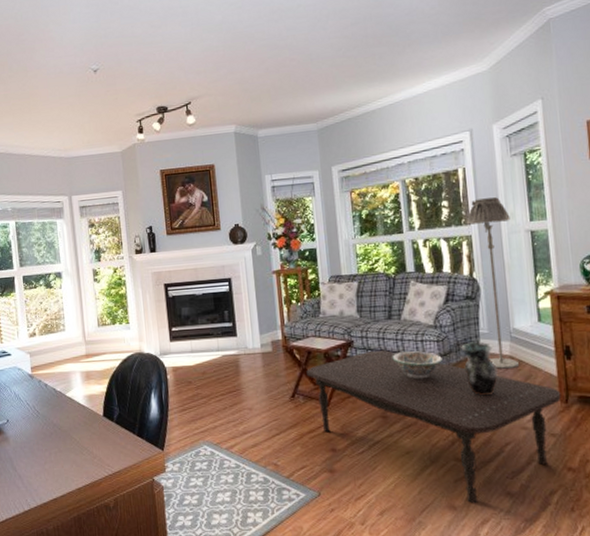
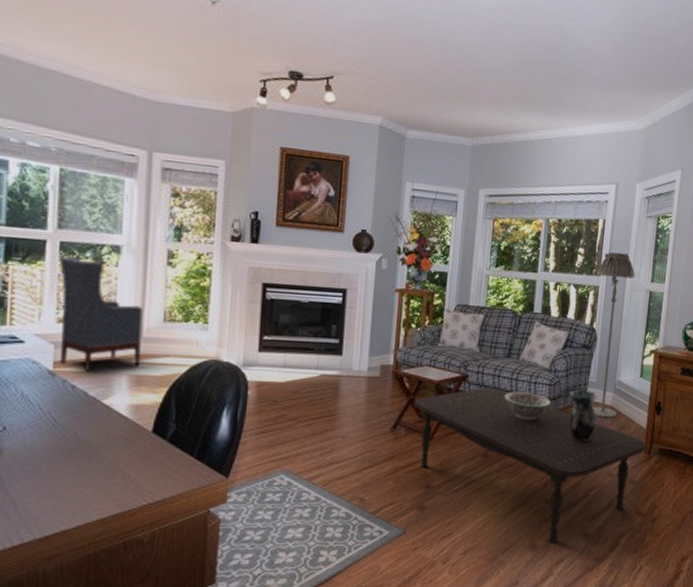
armchair: none [24,286,87,374] -> present [58,256,143,373]

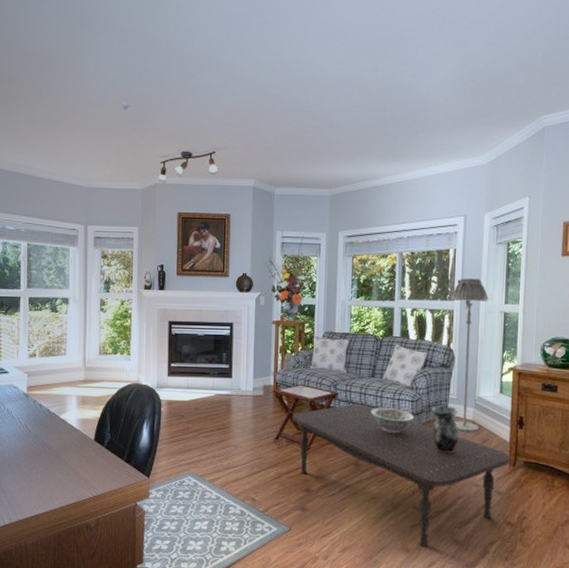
armchair: present [58,256,143,373] -> none [28,308,85,395]

